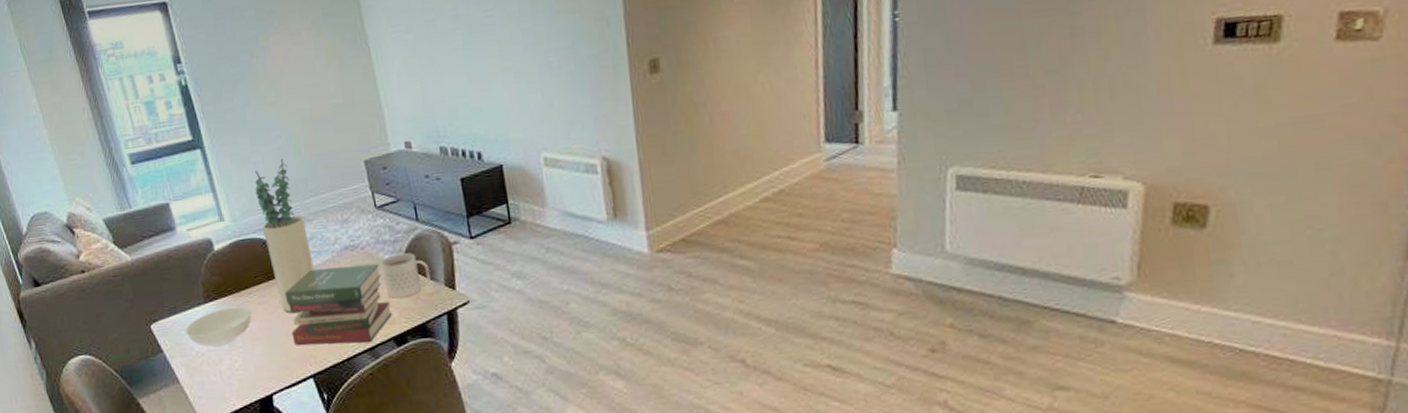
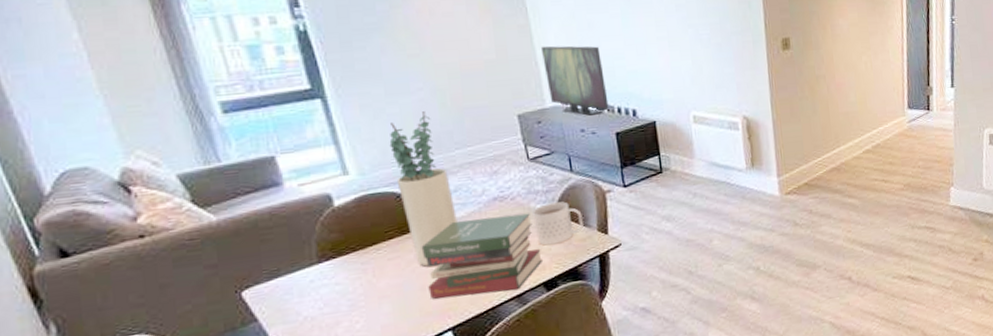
bowl: present [185,306,252,347] -> none [290,263,380,310]
television: none [384,83,453,160] -> present [541,46,609,116]

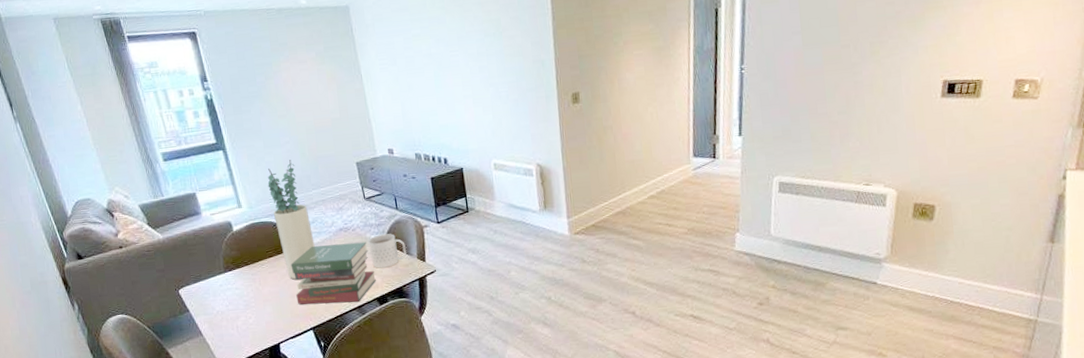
television: present [541,46,609,116] -> none [373,105,425,163]

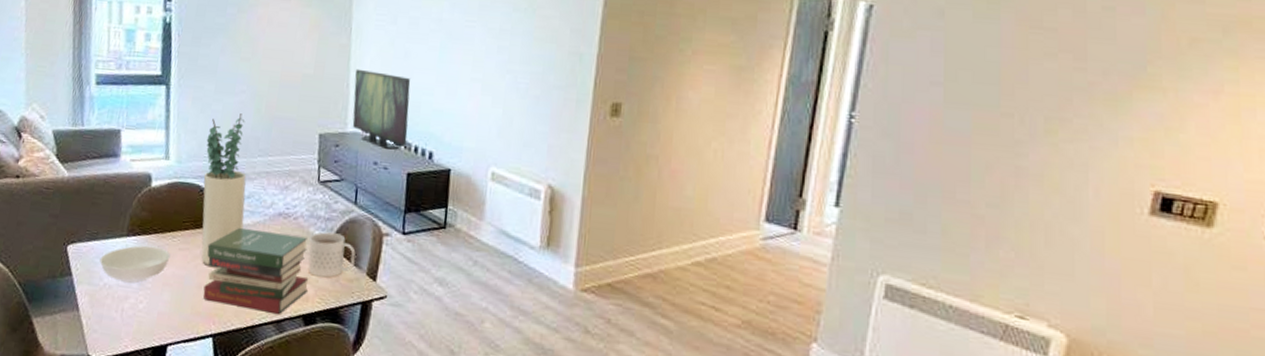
bowl: none [208,275,264,307] -> present [99,245,171,284]
television: none [373,105,425,163] -> present [352,68,410,150]

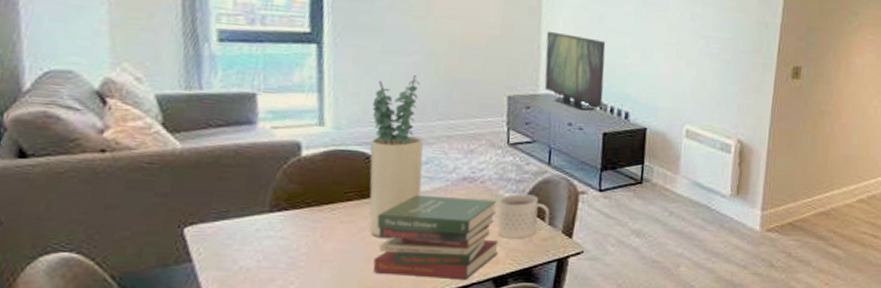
bowl: present [99,245,171,284] -> none [232,221,330,264]

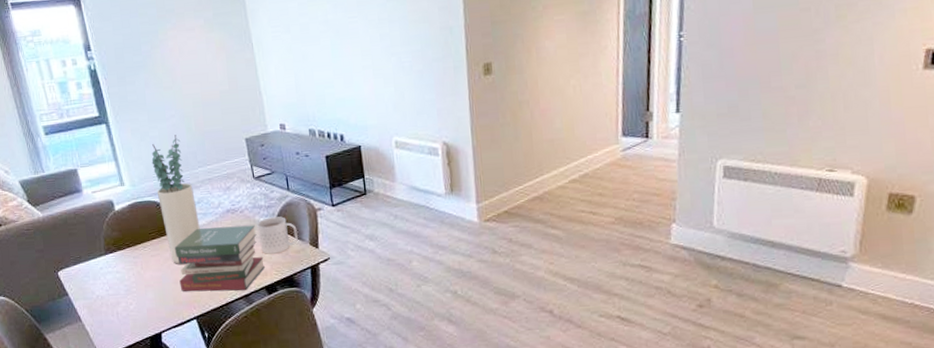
television: present [544,31,605,111] -> none [264,76,320,140]

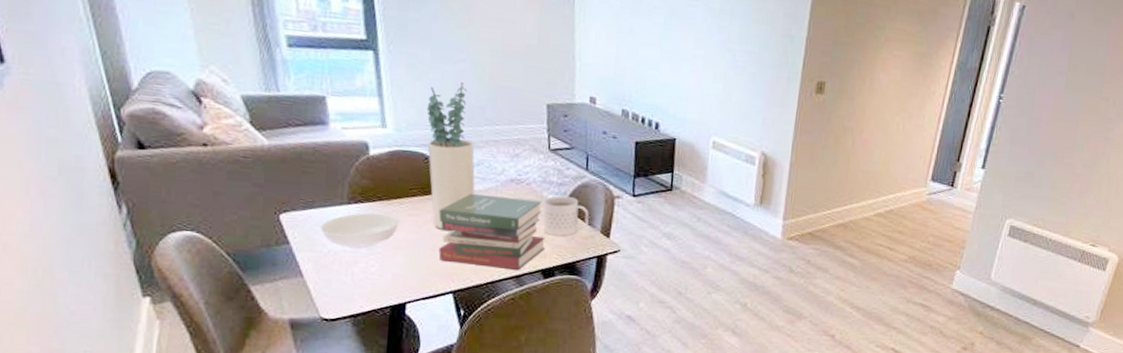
bowl: none [88,258,146,292] -> present [320,212,400,249]

